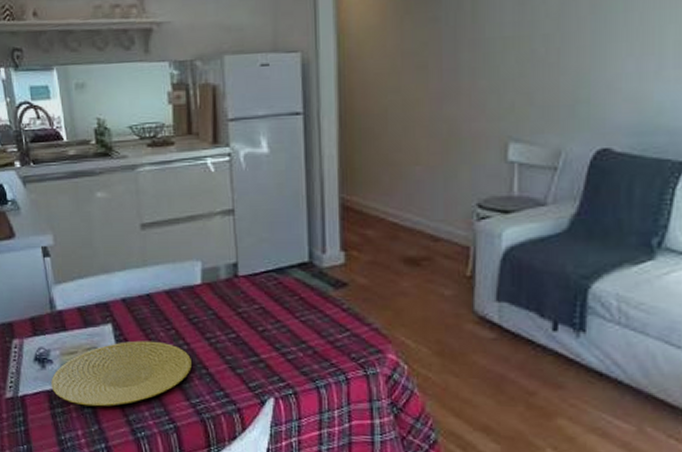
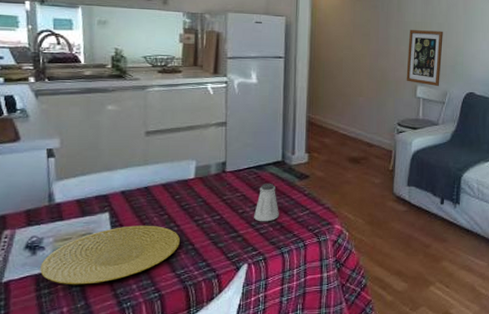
saltshaker: none [278,292,310,345] -> present [254,183,279,222]
wall art: none [489,47,553,142] -> present [406,30,443,86]

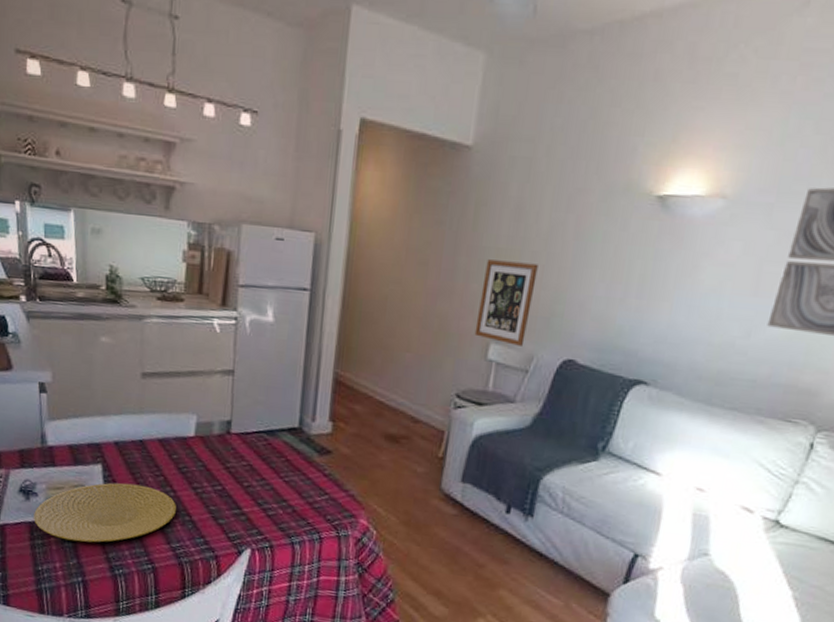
saltshaker: present [254,183,279,222] -> none [261,453,292,502]

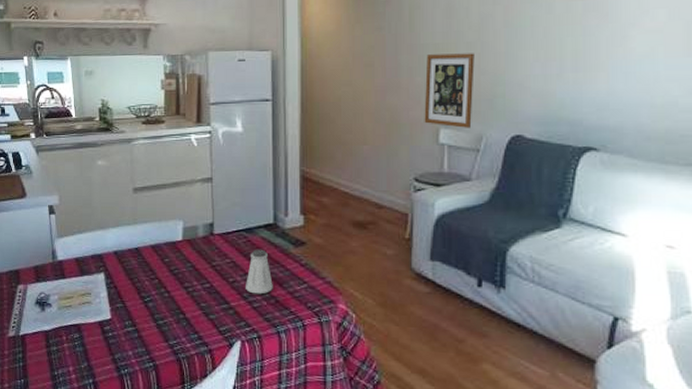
plate: present [34,483,176,543] -> none [49,288,171,346]
saltshaker: none [261,453,292,502] -> present [246,249,273,294]

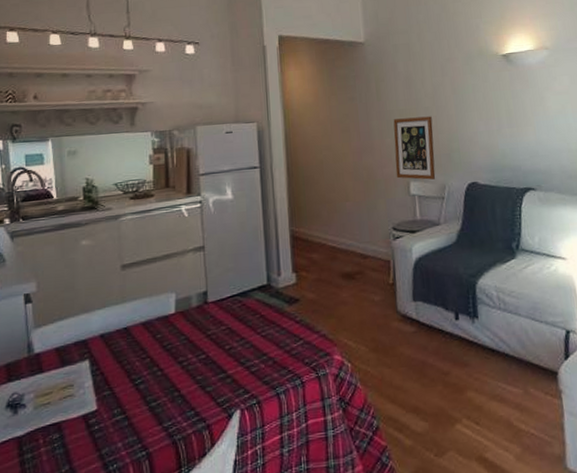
saltshaker: present [246,249,273,294] -> none [242,311,270,358]

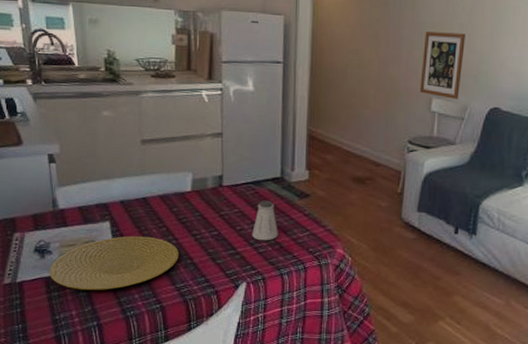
plate: none [22,371,165,447] -> present [49,236,179,291]
saltshaker: none [242,311,270,358] -> present [252,200,278,241]

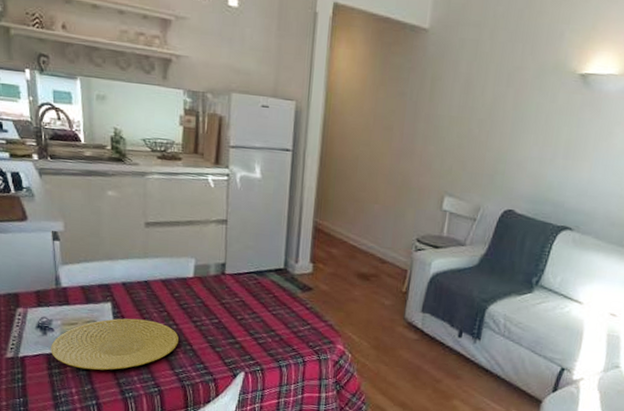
saltshaker: present [252,200,278,241] -> none [253,291,279,332]
wall art: present [419,31,466,99] -> none [431,126,484,199]

